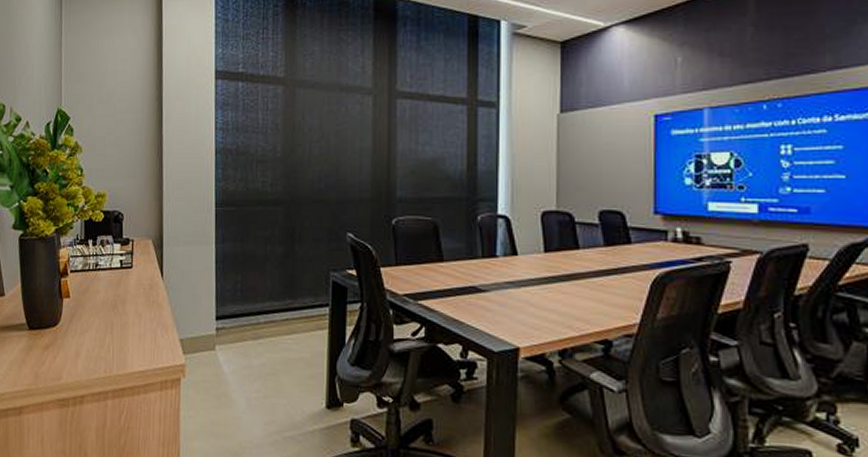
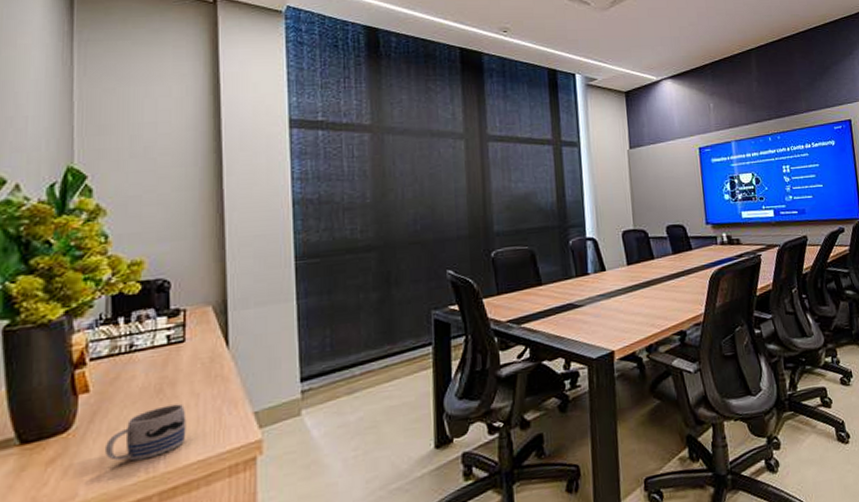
mug: none [79,319,132,361] -> present [106,403,186,461]

